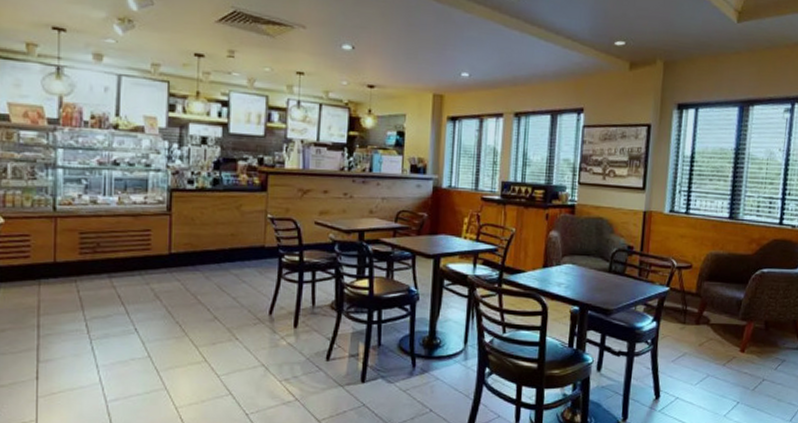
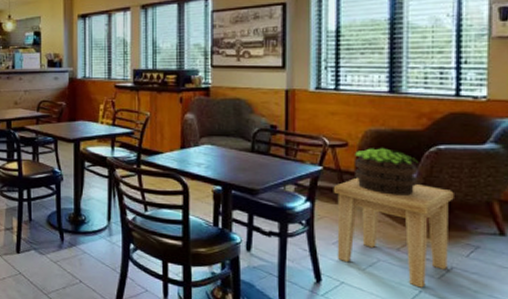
side table: none [674,298,771,399] -> present [333,177,454,288]
potted plant: none [695,270,746,315] -> present [355,148,418,196]

